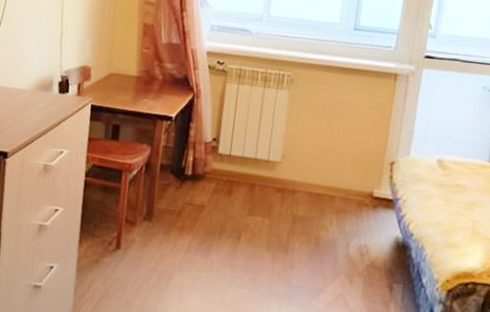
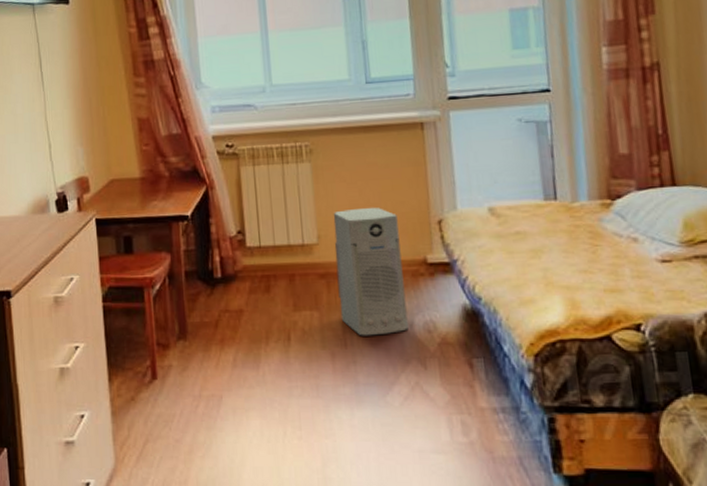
air purifier: none [287,137,356,250] -> present [333,208,408,336]

